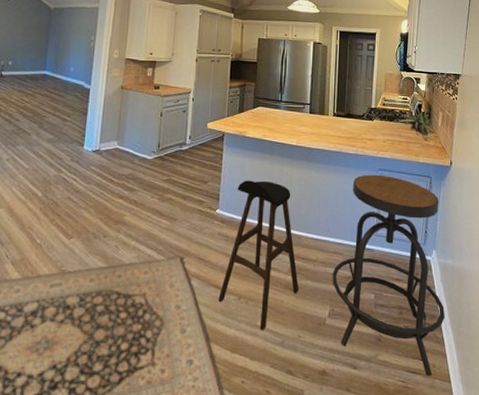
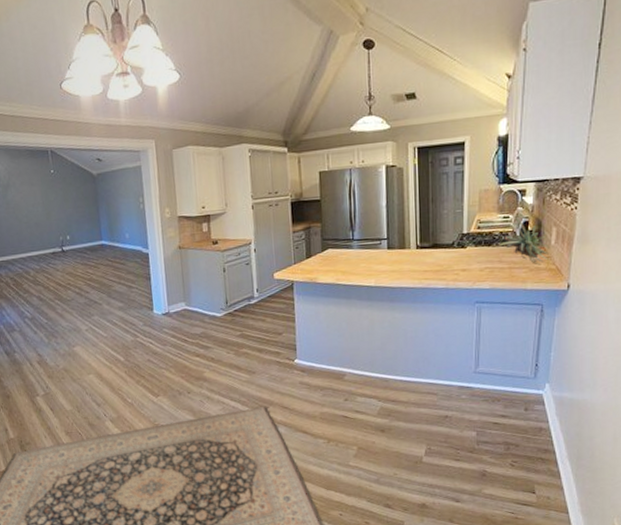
bar stool: present [218,180,299,331] -> none [307,327,390,470]
bar stool: present [332,174,446,376] -> none [426,308,562,507]

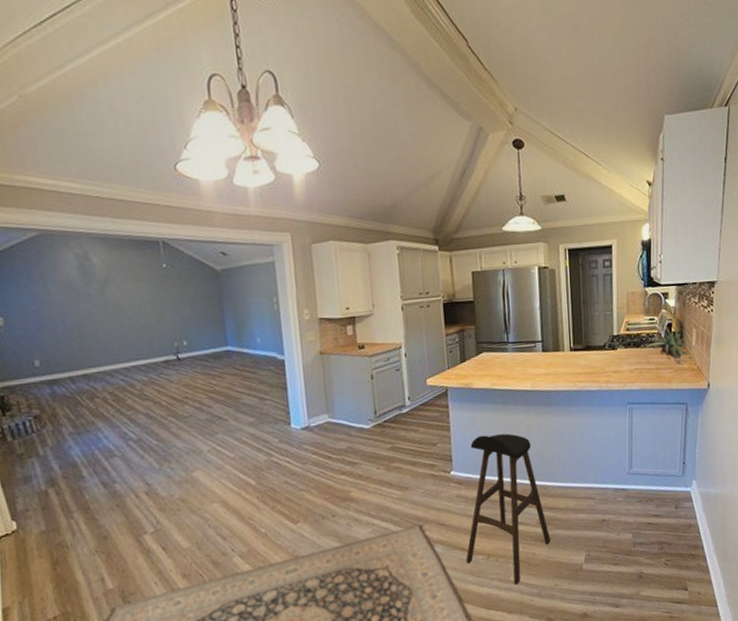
bar stool: none [307,327,390,470] -> present [466,433,550,585]

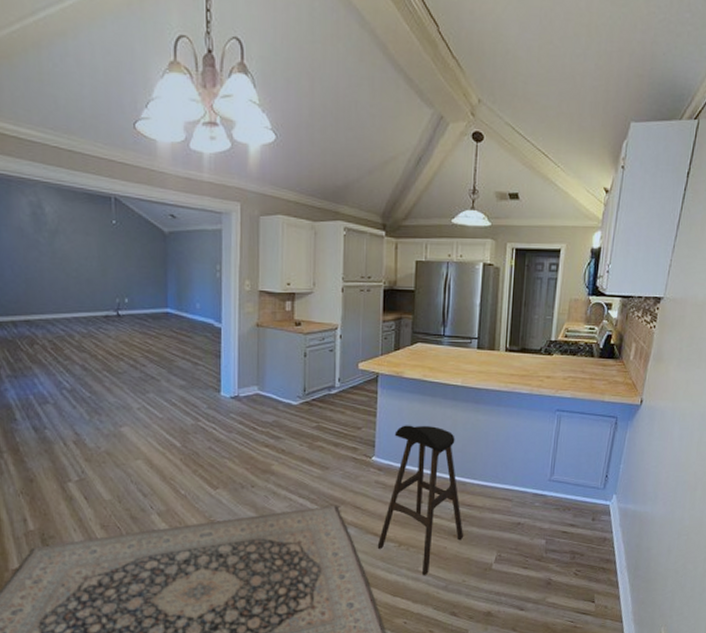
plant: present [644,319,691,366] -> none [581,330,629,379]

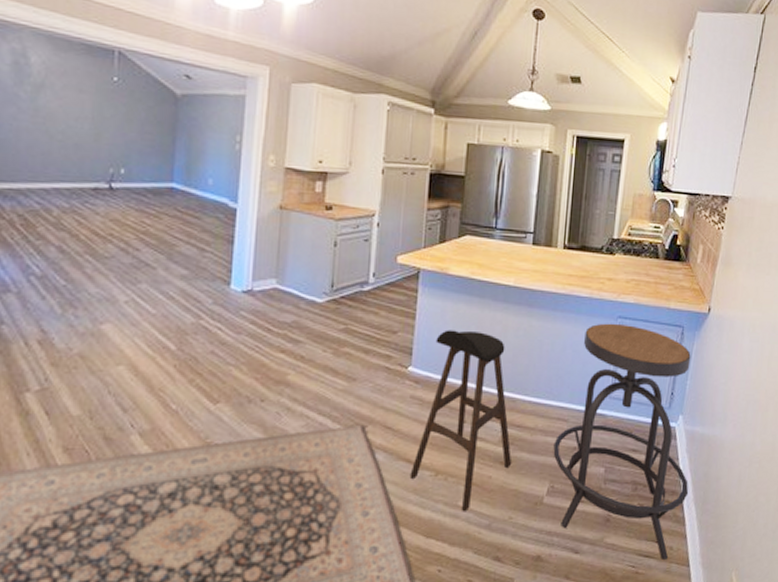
bar stool: none [499,416,624,616] -> present [553,323,691,560]

